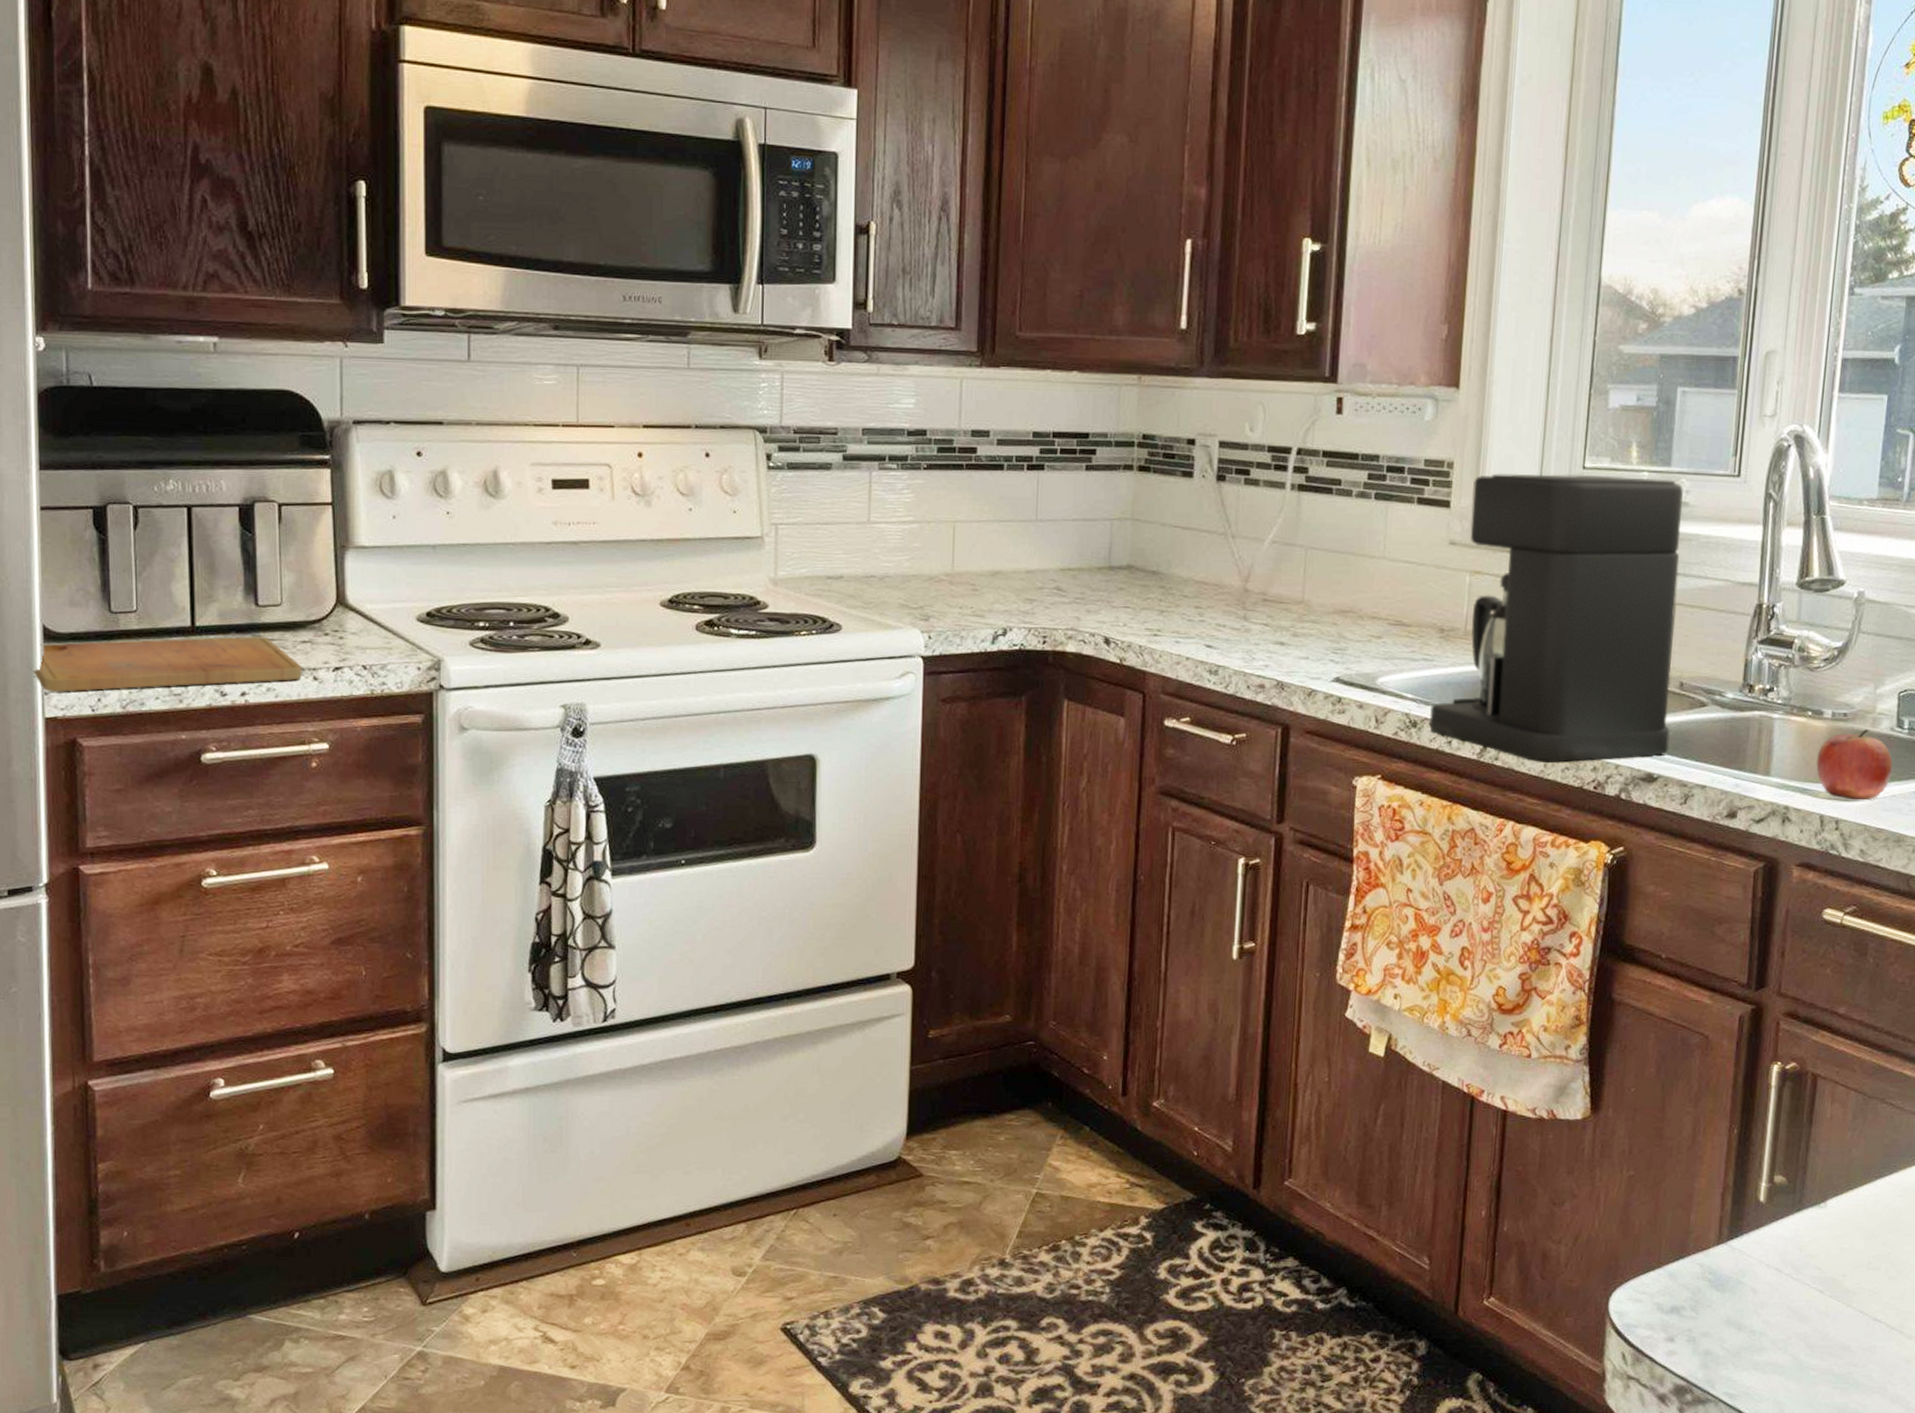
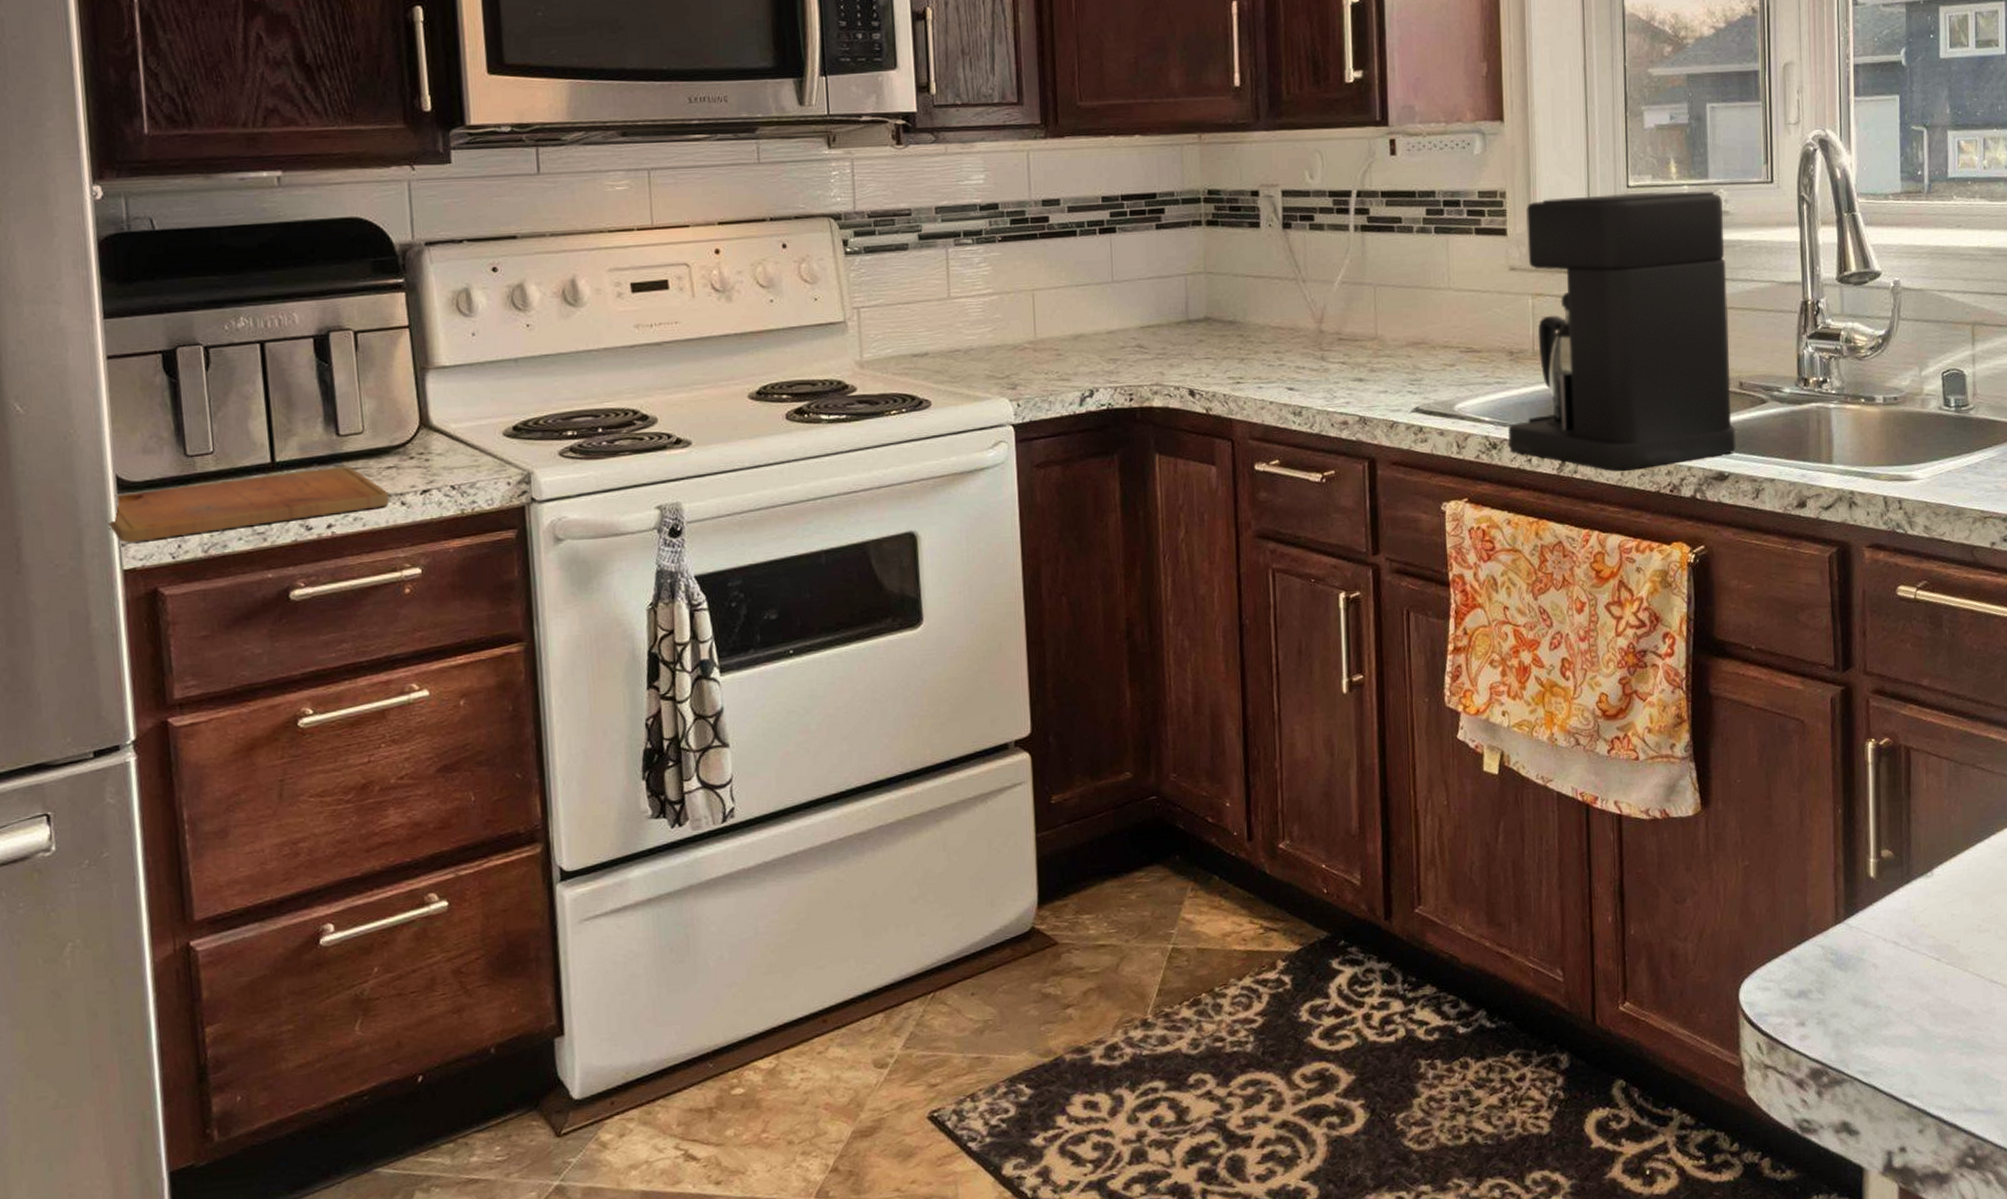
fruit: present [1816,729,1893,801] -> none [1874,410,1945,480]

